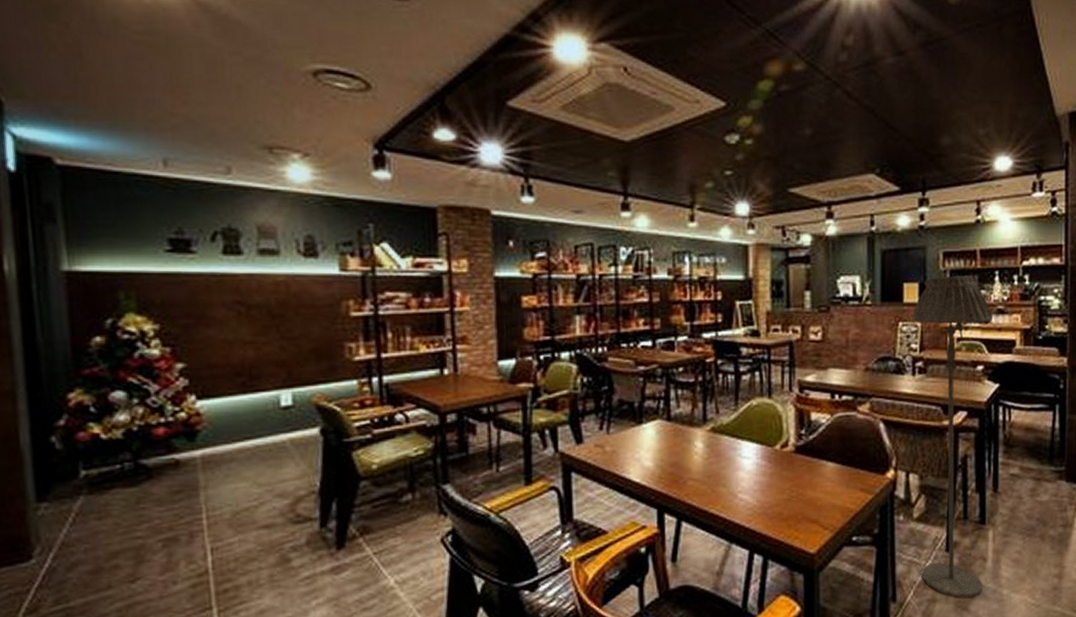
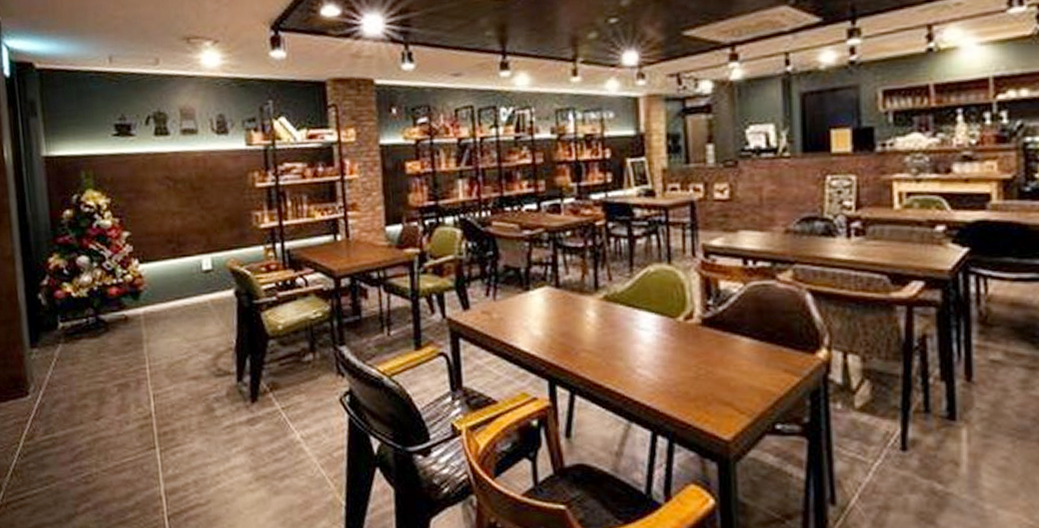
floor lamp: present [912,275,992,599] -> none [844,116,956,510]

